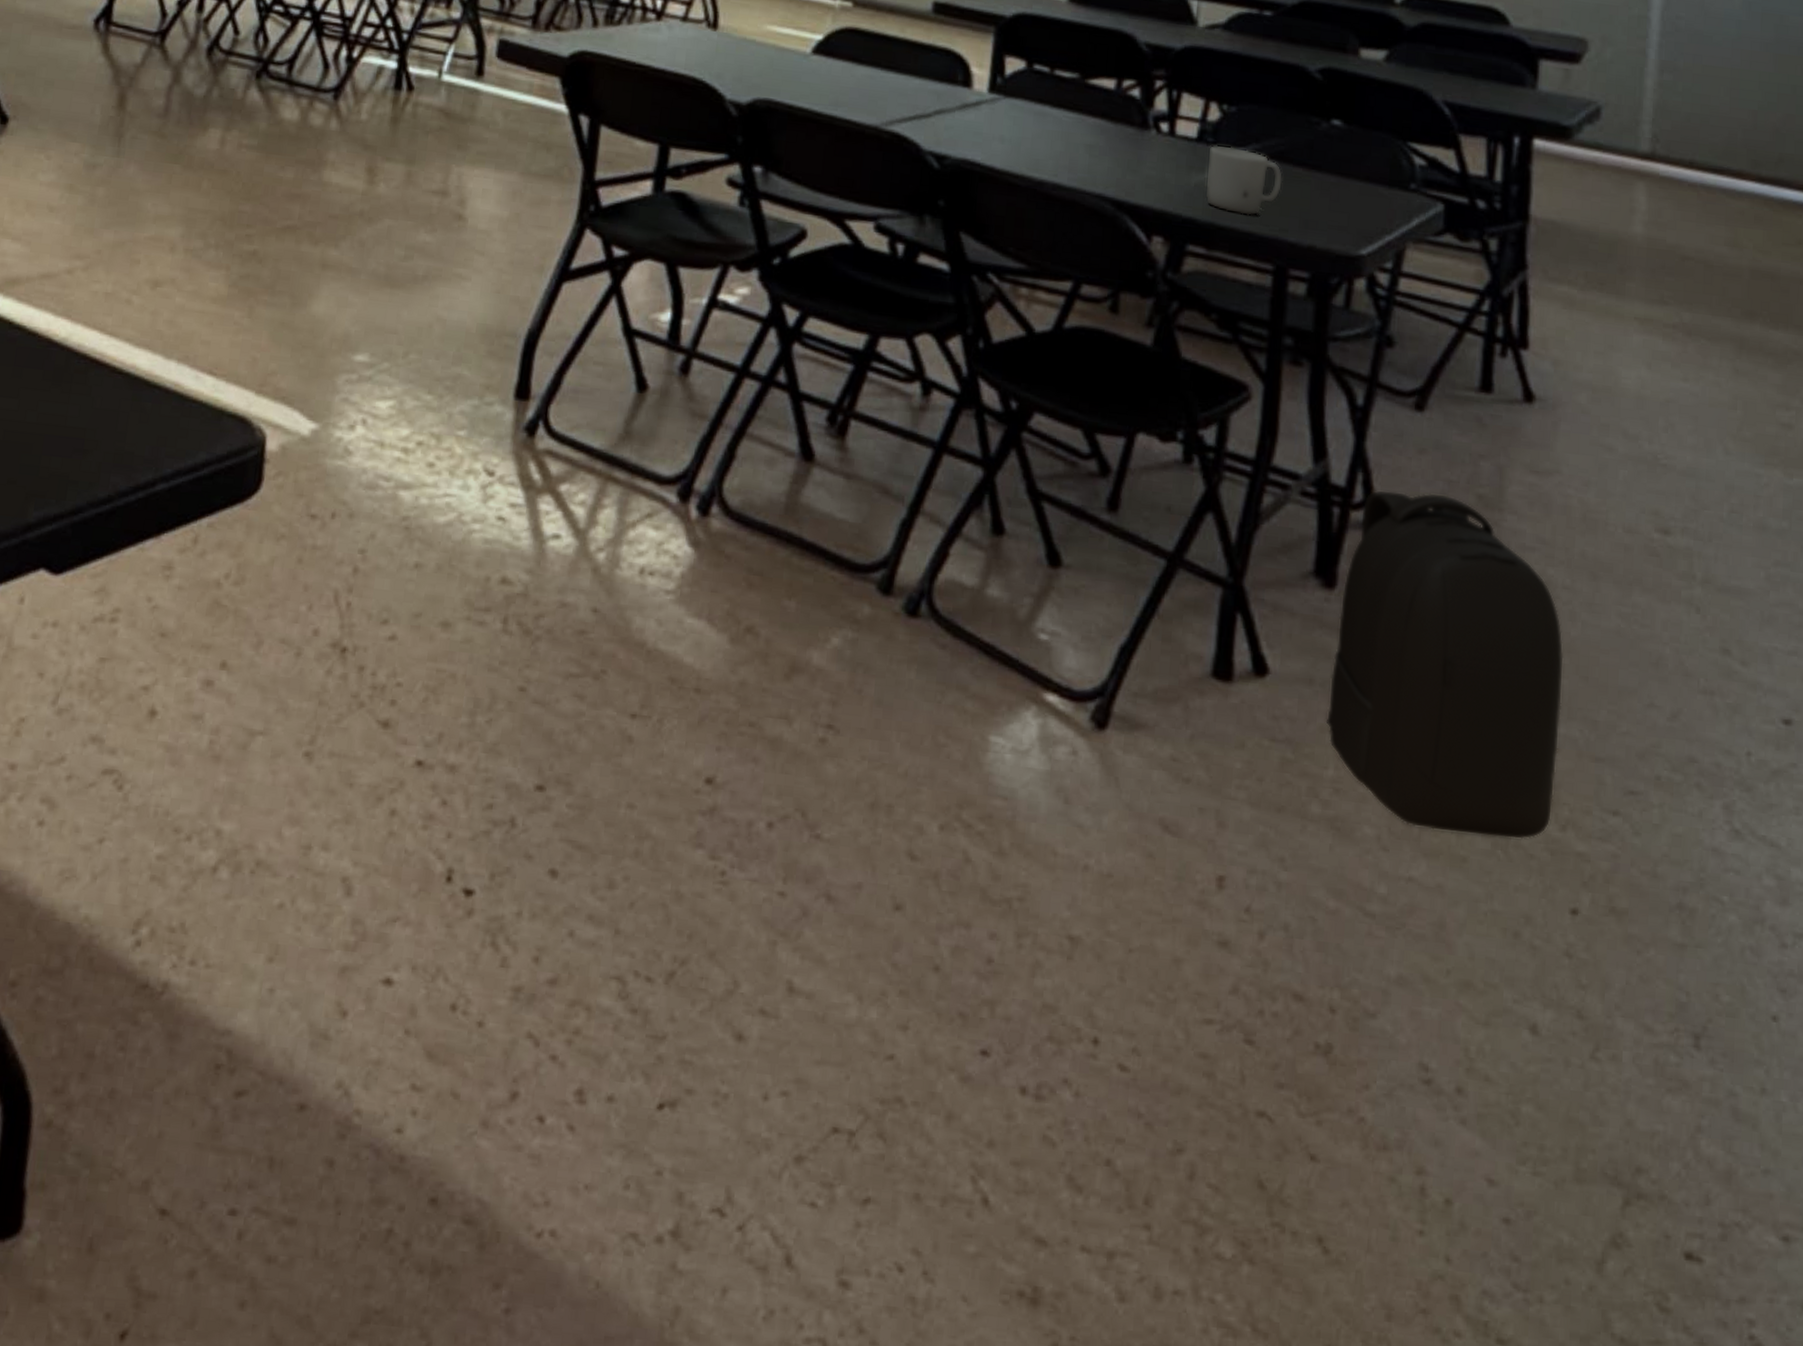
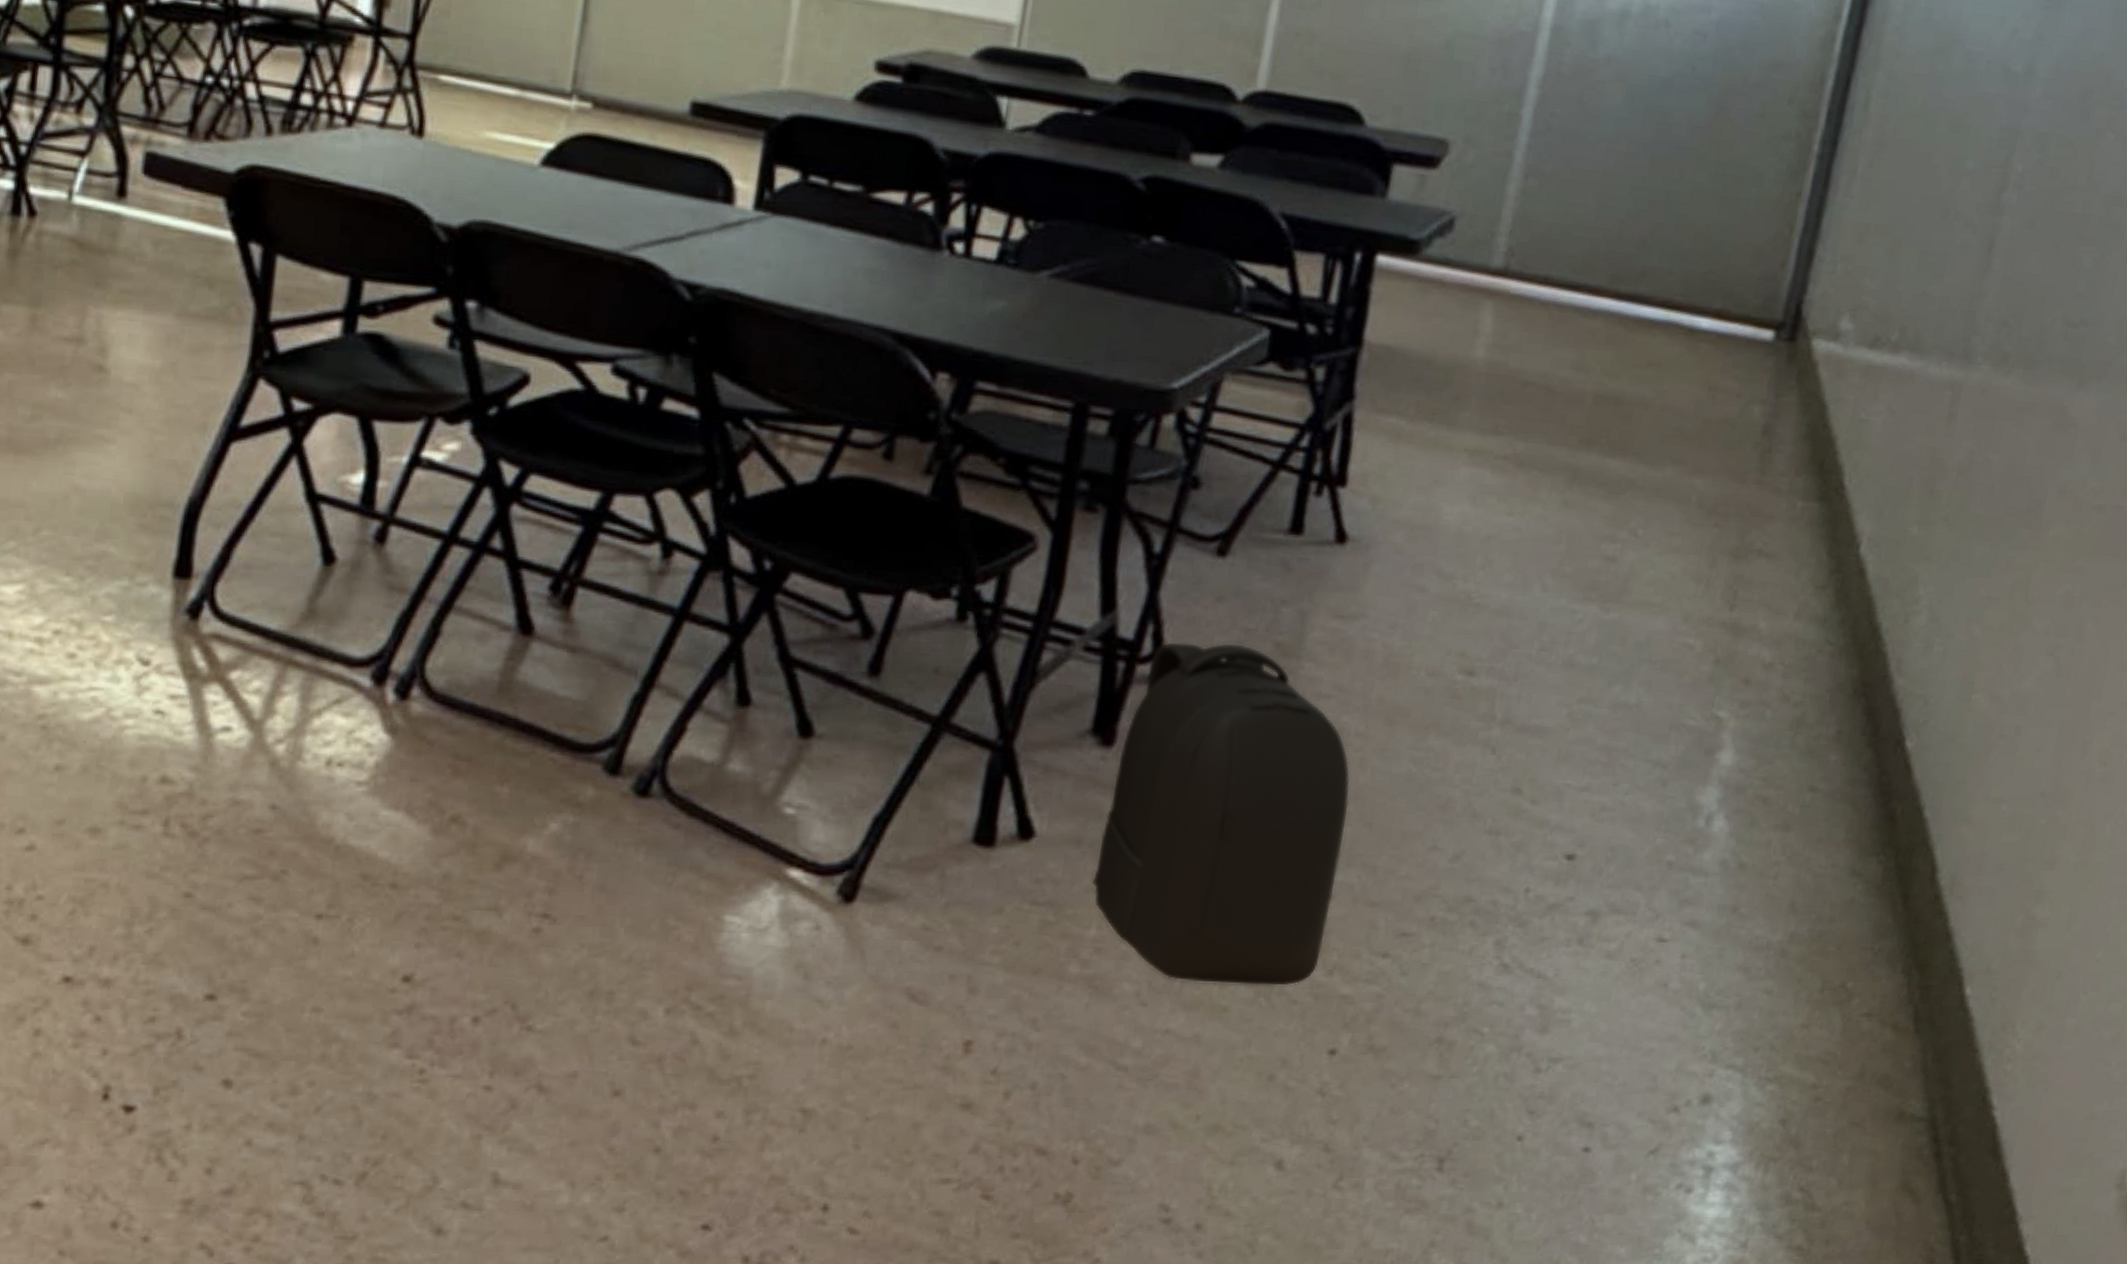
mug: present [1205,145,1283,216] -> none [1001,267,1092,347]

